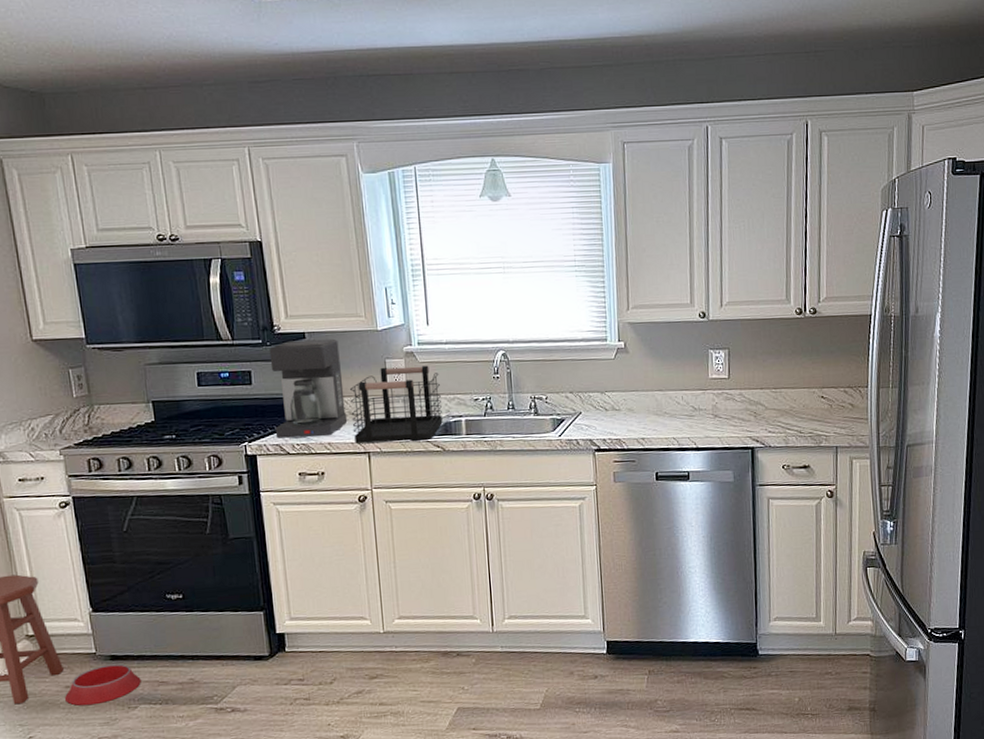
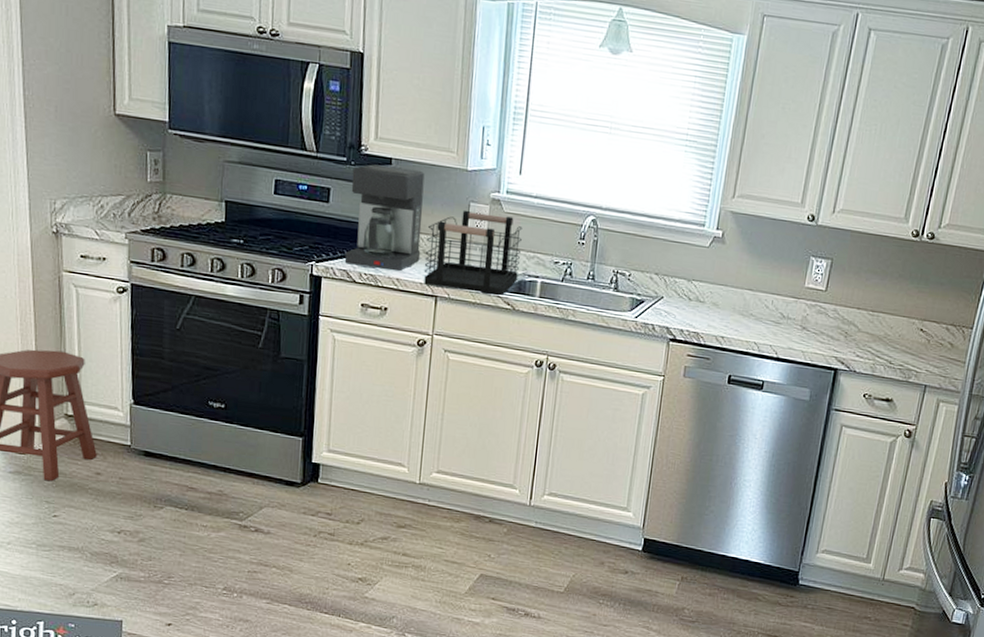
pet bowl: present [65,663,141,706] -> none [94,459,171,497]

